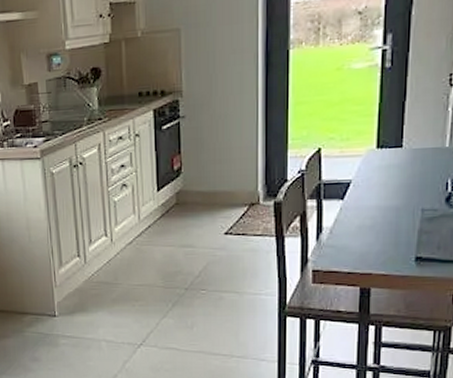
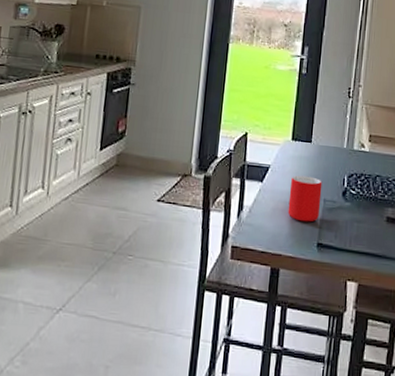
mug: none [376,186,419,236] -> present [288,175,322,222]

